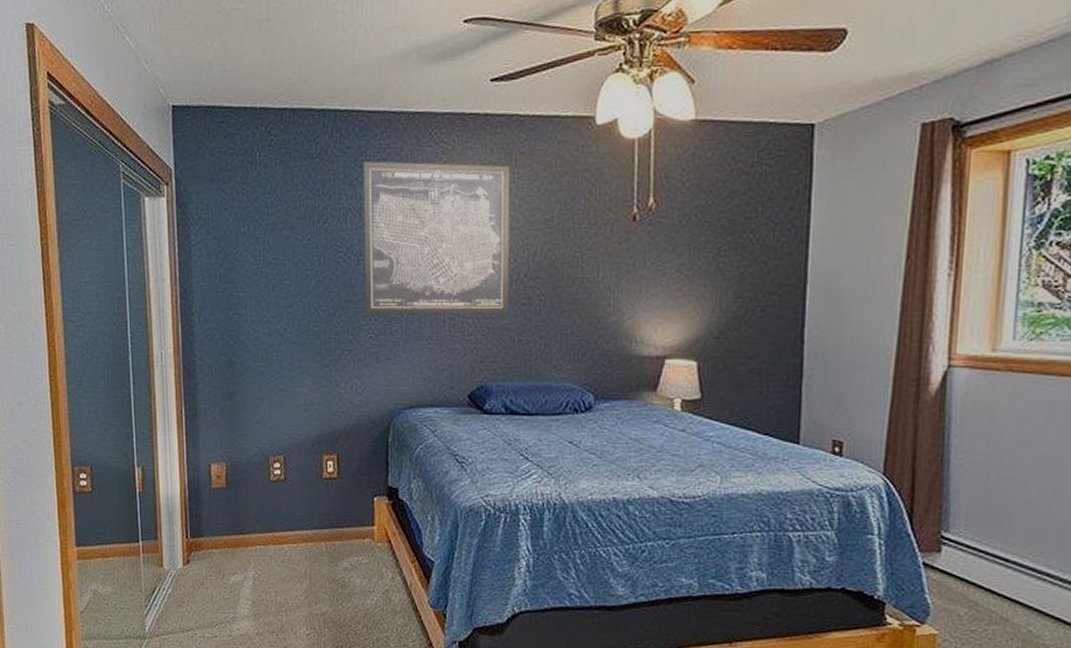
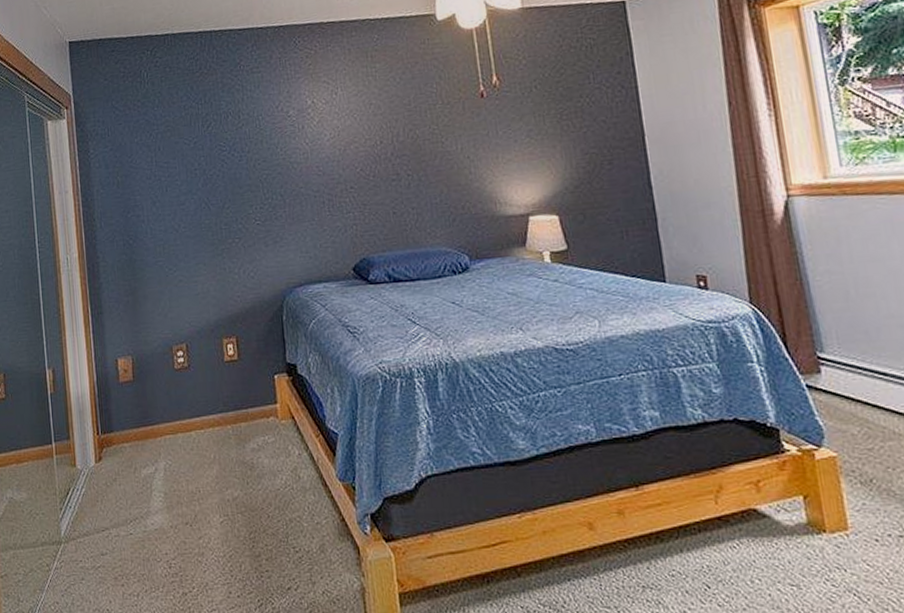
wall art: present [362,161,510,315] -> none [237,62,381,204]

